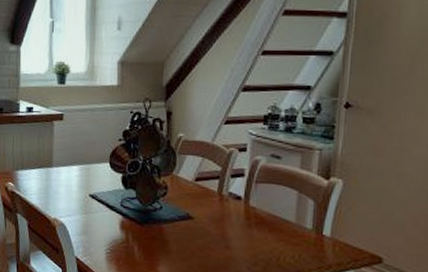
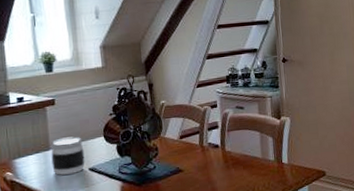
jar: none [52,156,87,197] -> present [51,136,85,175]

